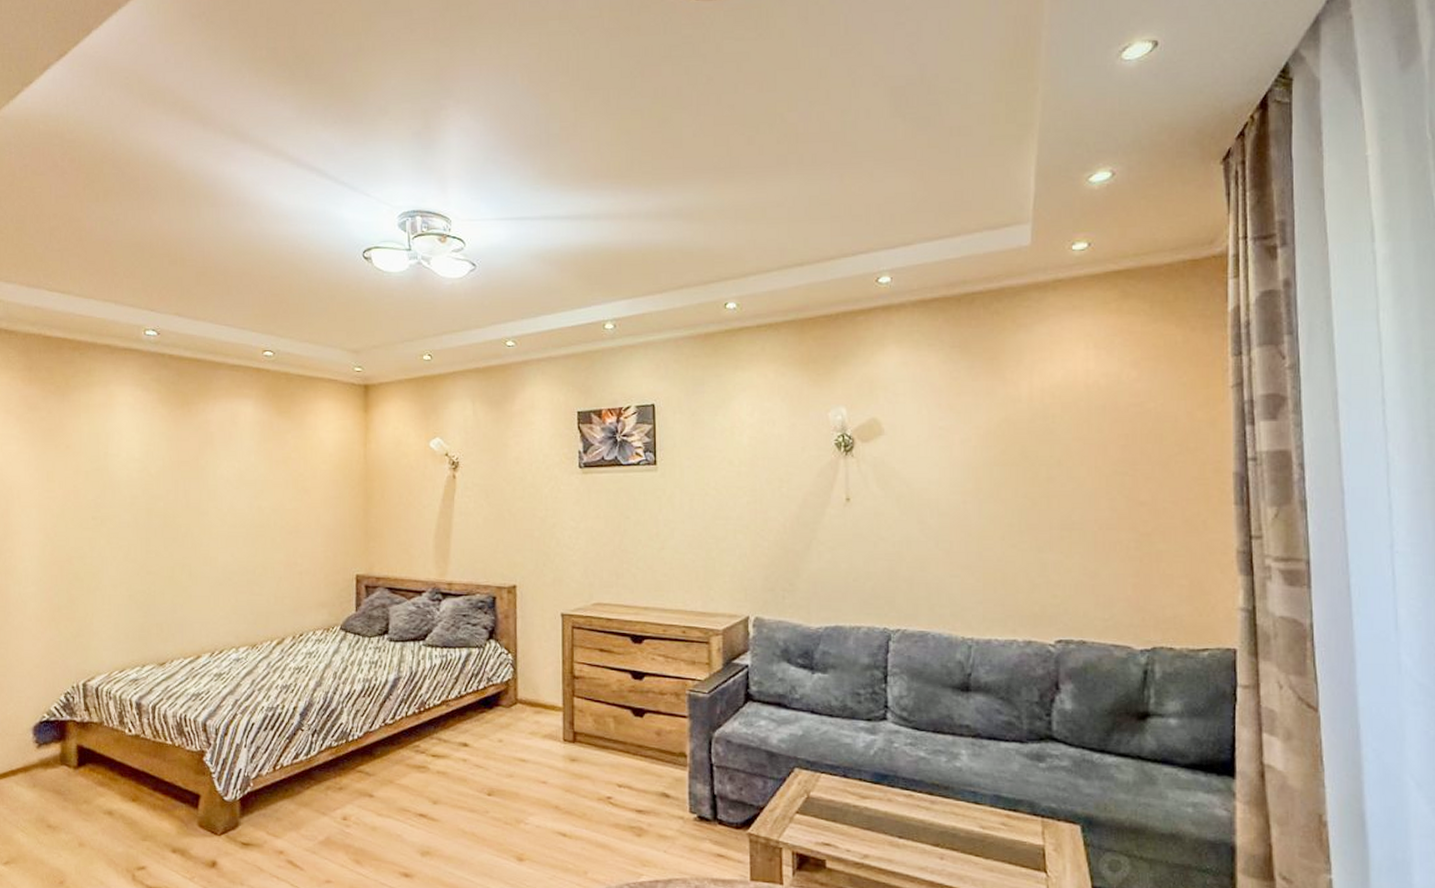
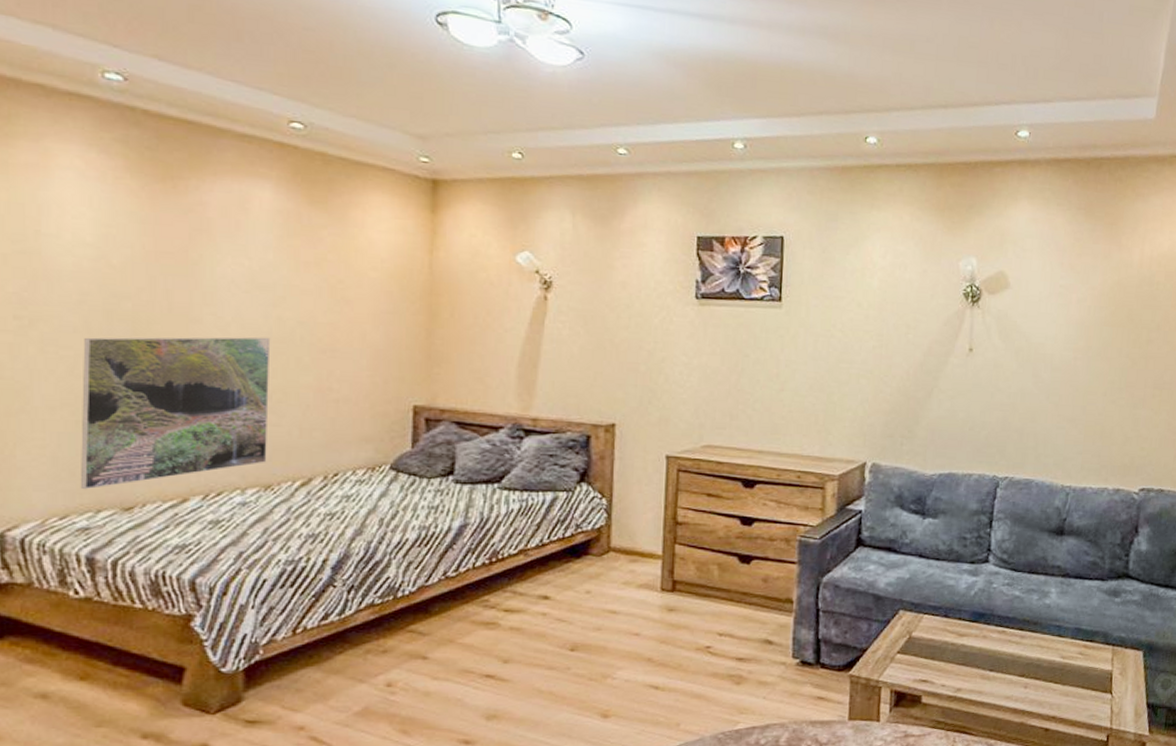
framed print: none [132,523,254,649] -> present [80,337,271,490]

